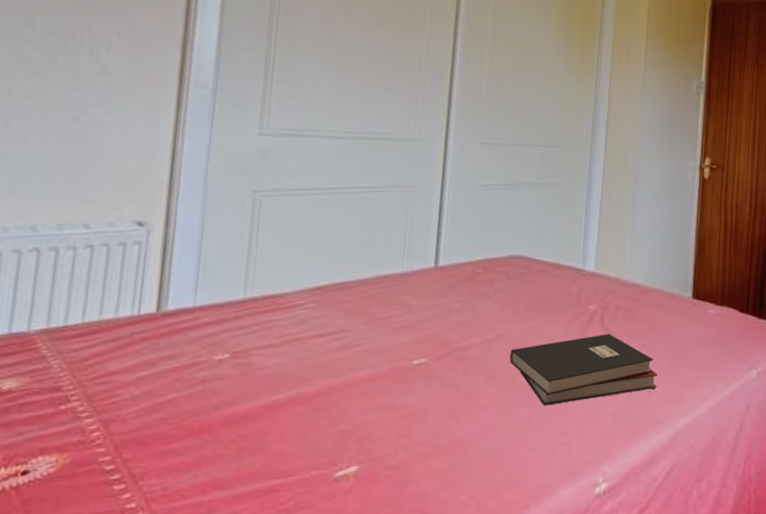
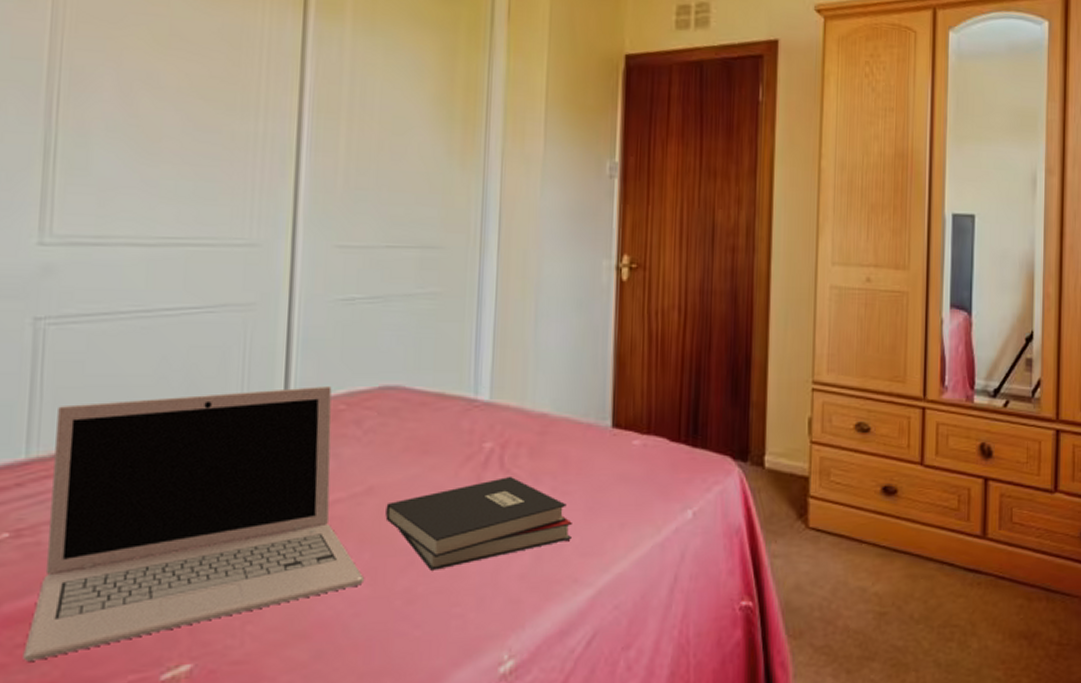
laptop: none [235,253,492,454] -> present [23,387,365,661]

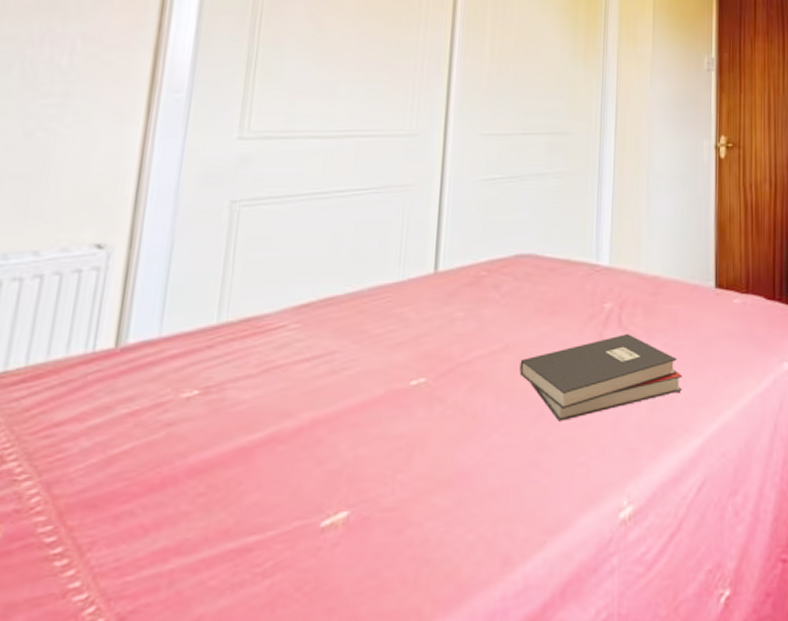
laptop: present [23,387,365,661] -> none [203,255,501,509]

